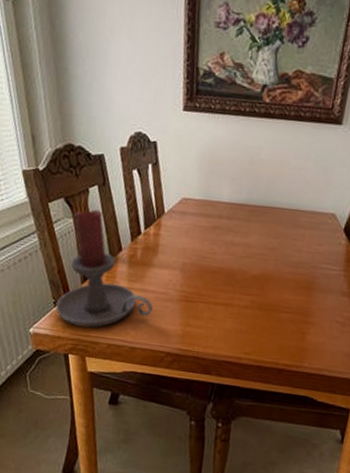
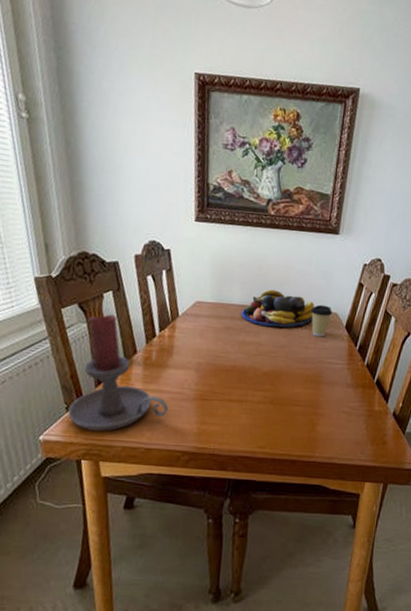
fruit bowl: none [229,186,310,229] -> present [241,289,315,328]
coffee cup: none [305,204,330,240] -> present [310,304,332,337]

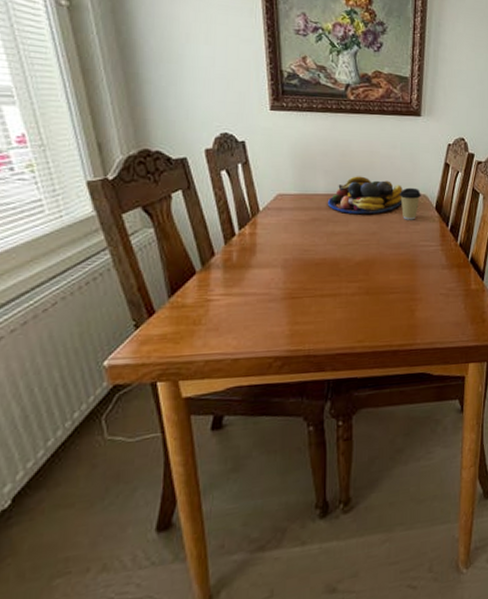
candle holder: present [68,314,168,431] -> none [137,215,255,348]

